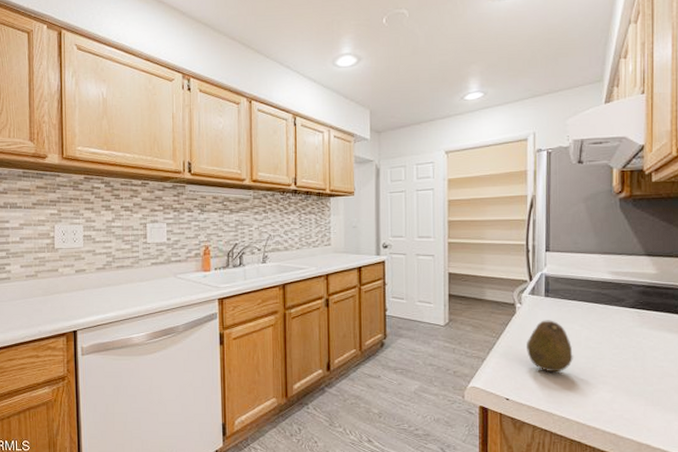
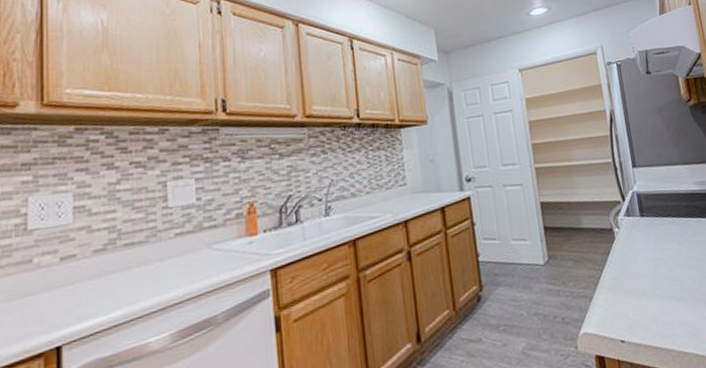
fruit: present [527,320,573,372] -> none [631,241,679,301]

